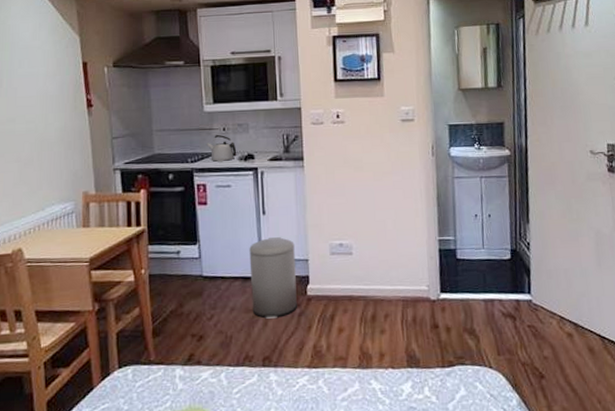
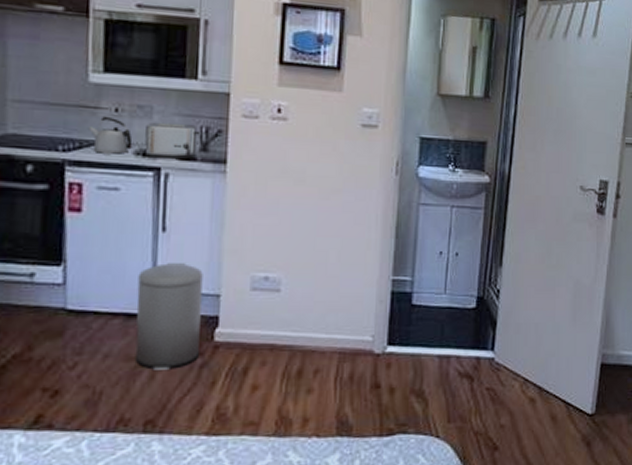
toaster: none [245,133,283,162] -> present [144,122,201,161]

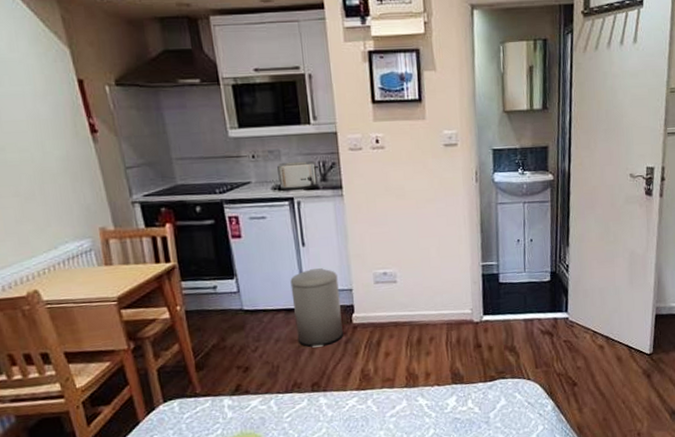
kettle: present [88,116,133,156] -> none [235,162,270,193]

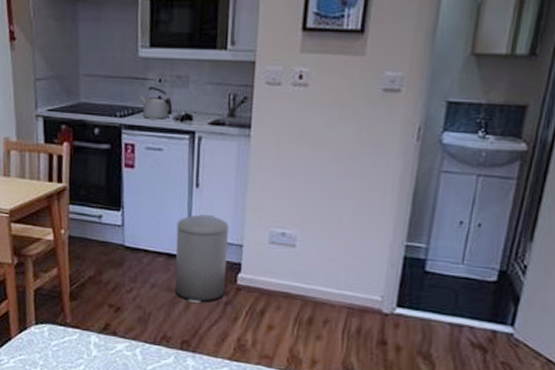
kettle: none [235,162,270,193] -> present [139,86,173,121]
toaster: present [277,160,319,192] -> none [182,90,229,125]

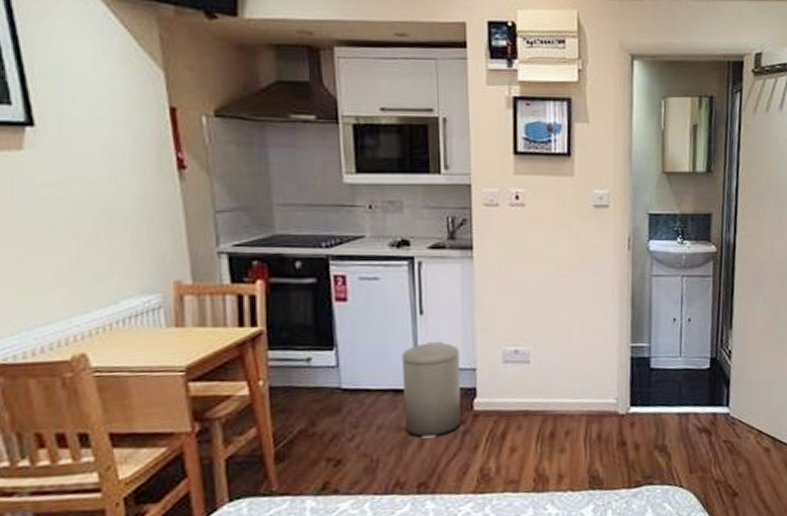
kettle: present [139,86,173,121] -> none [347,213,387,249]

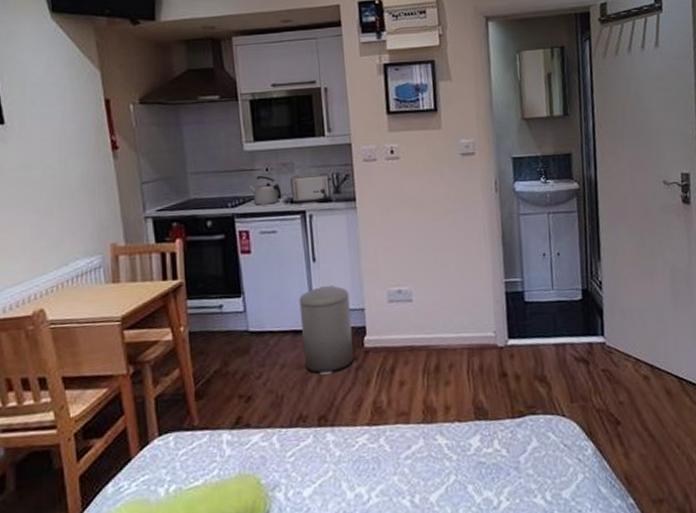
kettle: none [347,213,387,249] -> present [248,175,282,206]
toaster: none [398,215,447,249] -> present [290,172,333,205]

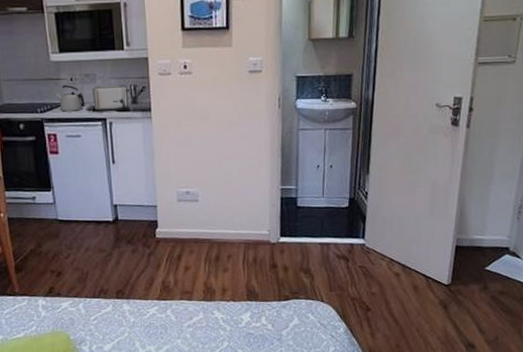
pedal bin: present [299,285,354,376] -> none [100,185,147,259]

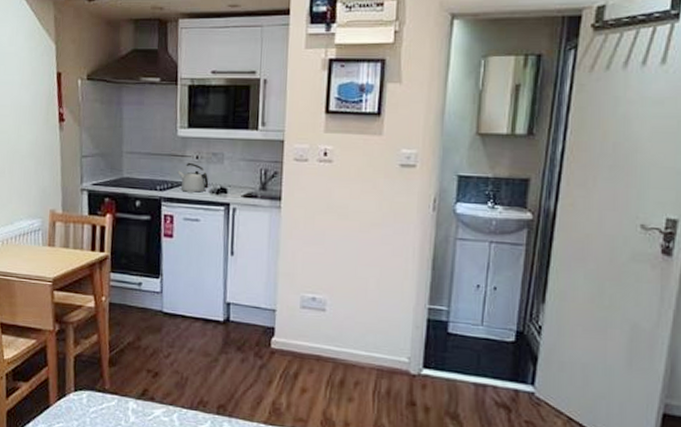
toaster: present [93,84,131,113] -> none [218,166,261,198]

